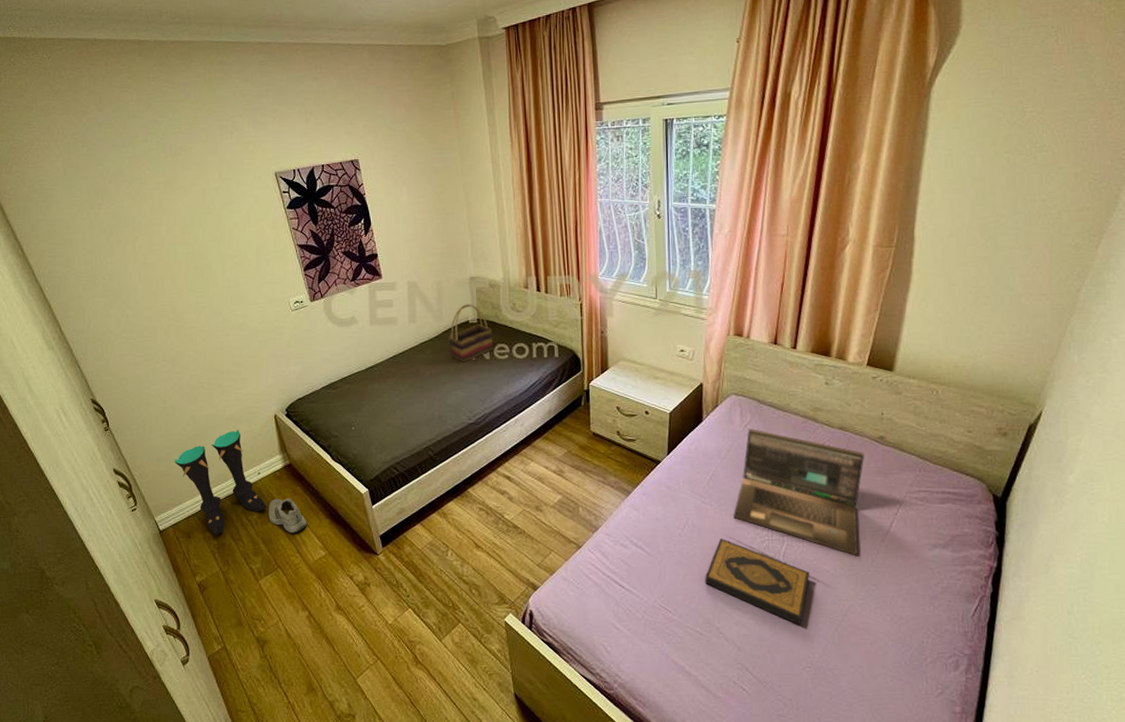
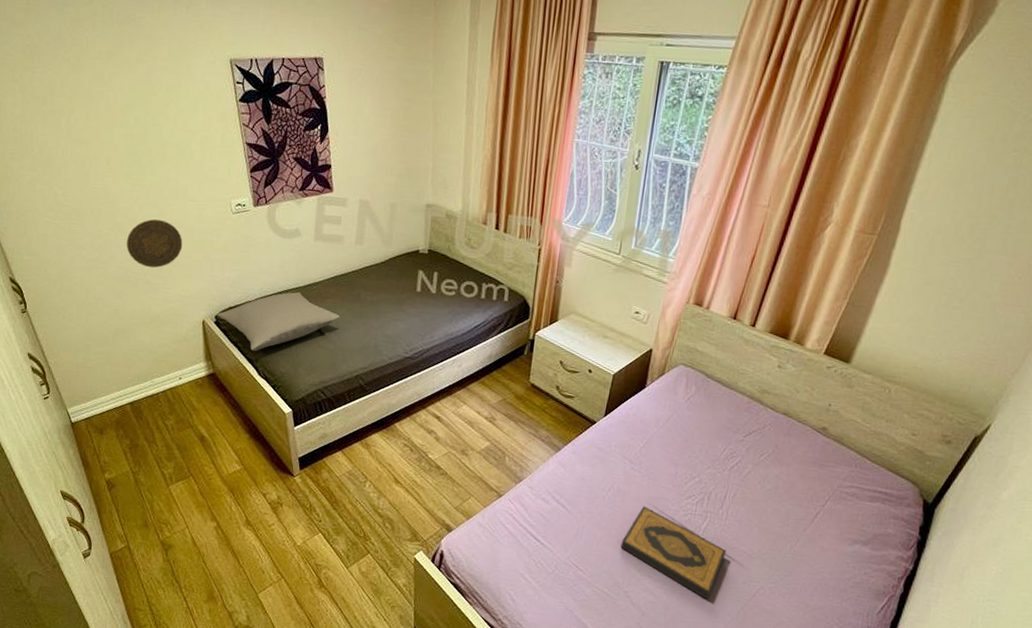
boots: present [174,429,267,535] -> none [92,330,185,435]
decorative plate: none [196,325,249,372] -> present [126,219,183,268]
shoe: present [268,498,307,534] -> none [186,406,225,444]
pillow: none [287,375,403,437] -> present [217,291,340,351]
woven basket: present [448,304,493,363] -> none [395,232,443,294]
laptop: present [733,429,864,556] -> none [660,401,804,542]

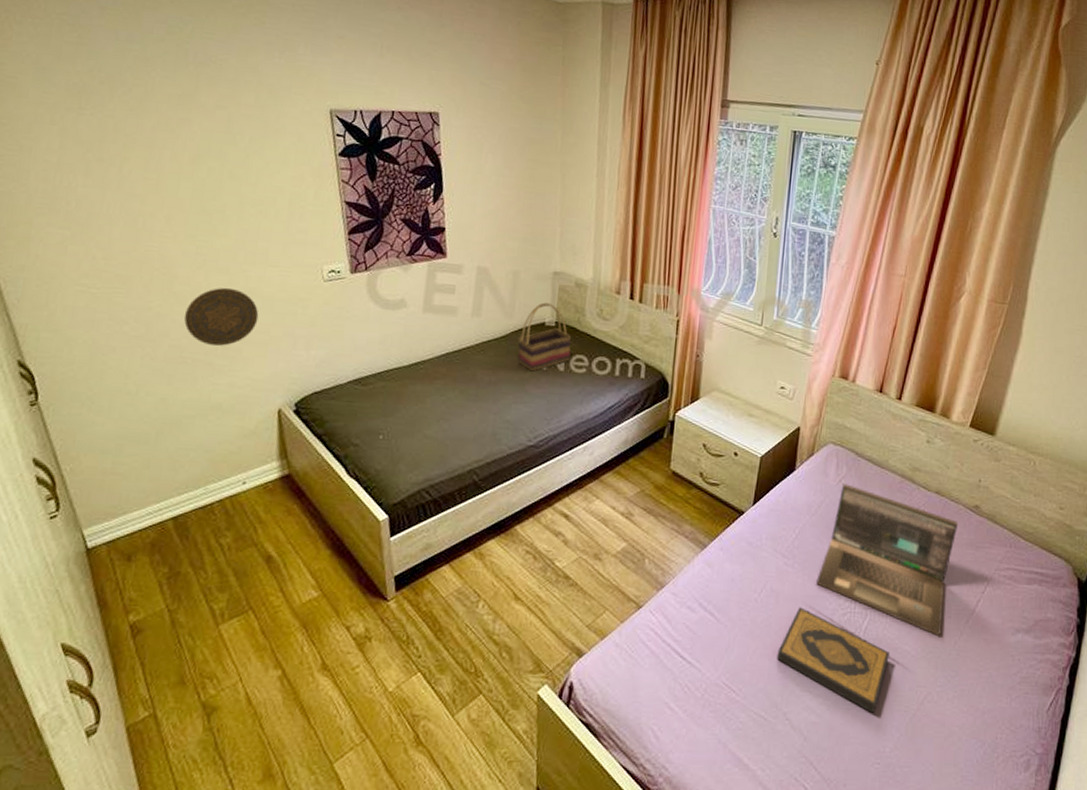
pillow: present [217,291,340,351] -> none [297,372,451,445]
woven basket: none [395,232,443,294] -> present [517,302,572,372]
laptop: none [660,401,804,542] -> present [816,484,958,637]

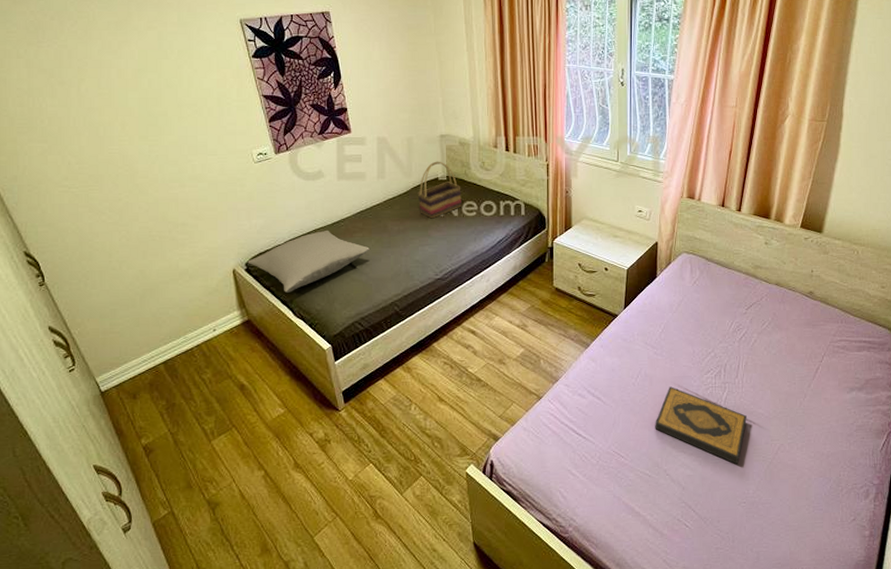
decorative plate: present [184,287,259,347] -> none [147,176,207,225]
pillow: none [297,372,451,445] -> present [247,230,370,293]
laptop: present [816,484,958,637] -> none [682,284,796,400]

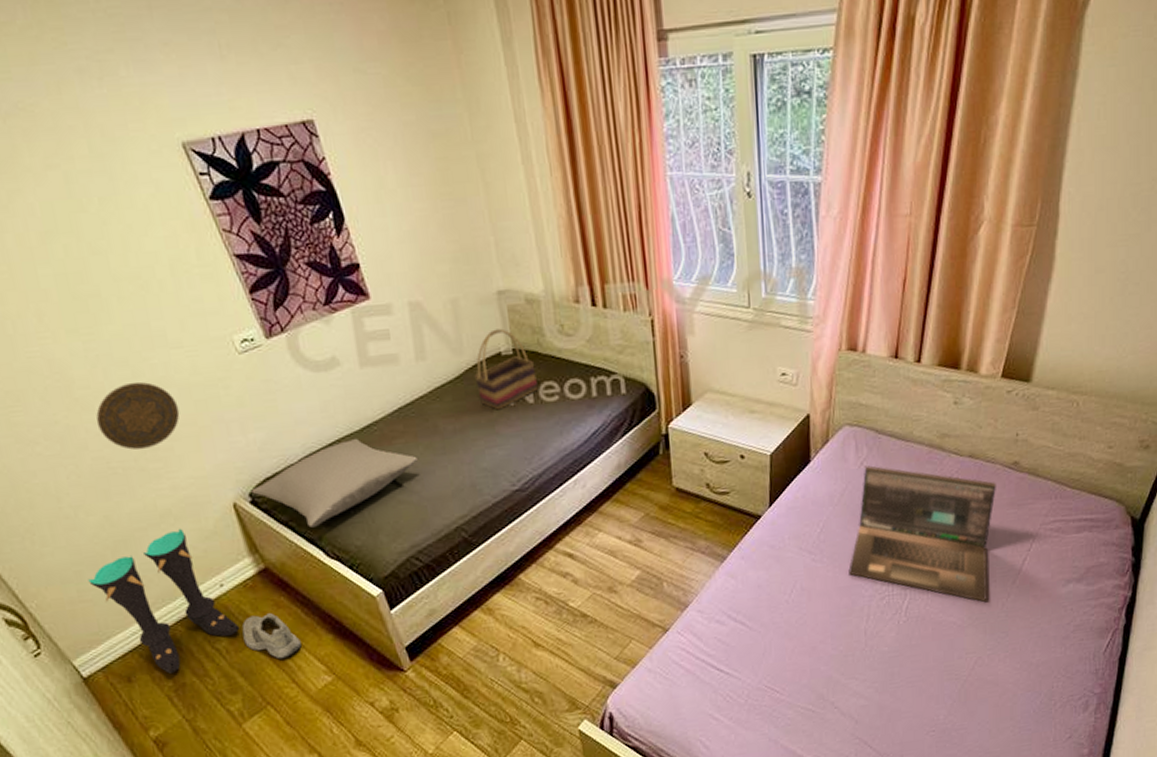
boots: none [119,284,222,395] -> present [88,528,240,674]
decorative plate: none [147,176,207,225] -> present [96,381,180,450]
shoe: none [224,355,265,392] -> present [242,613,302,660]
hardback book: present [655,386,747,465] -> none [817,600,934,687]
laptop: none [682,284,796,400] -> present [848,465,996,603]

